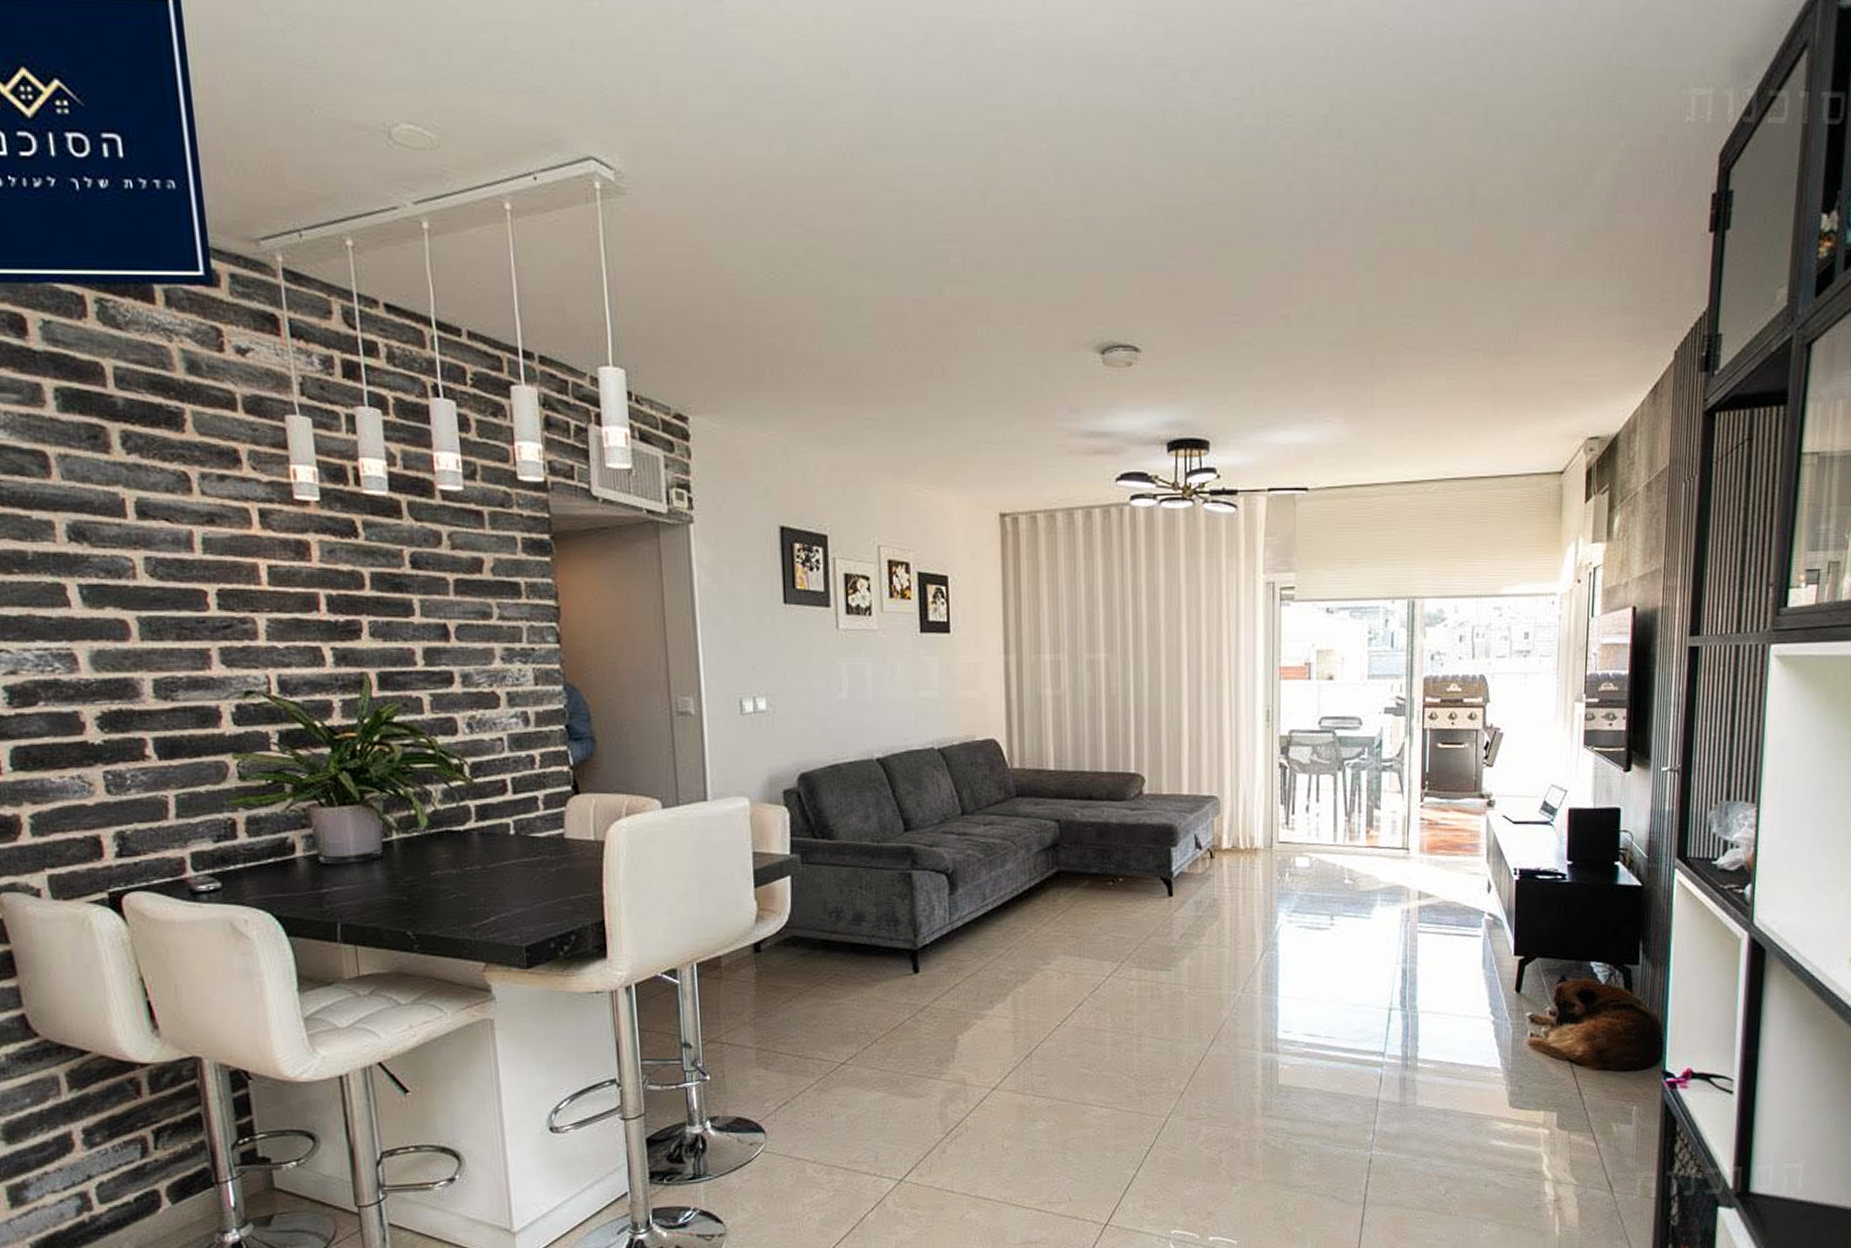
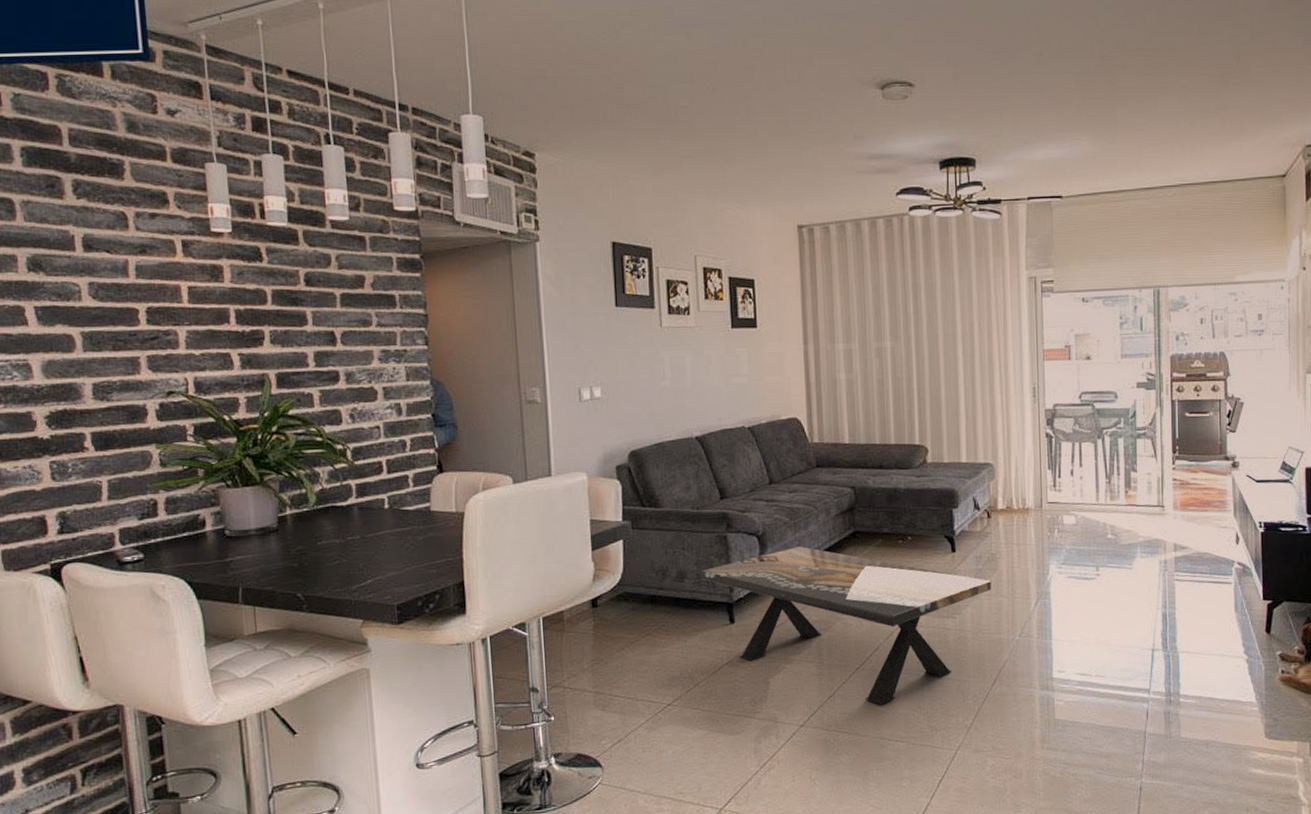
coffee table: none [880,887,1212,1067] -> present [700,546,991,706]

